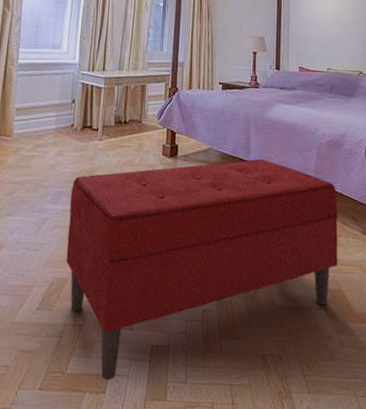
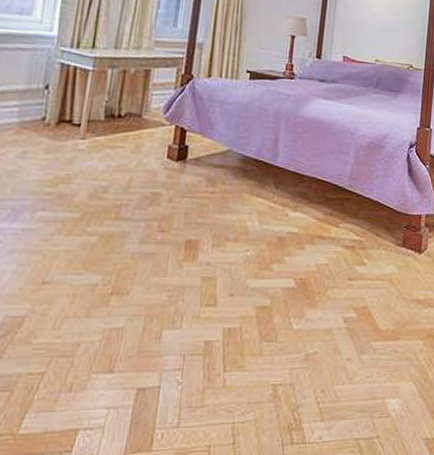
bench: present [65,159,338,381] -> none [24,163,373,437]

